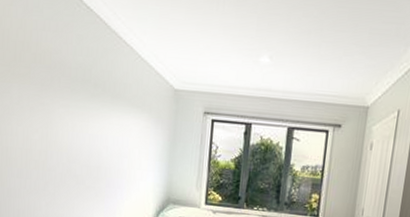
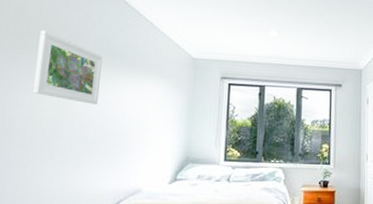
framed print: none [24,56,85,138] -> present [32,30,103,105]

